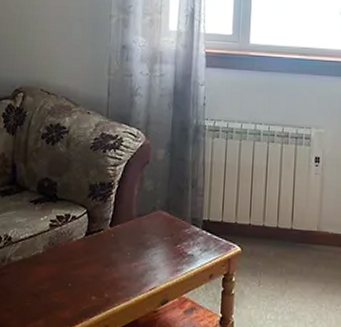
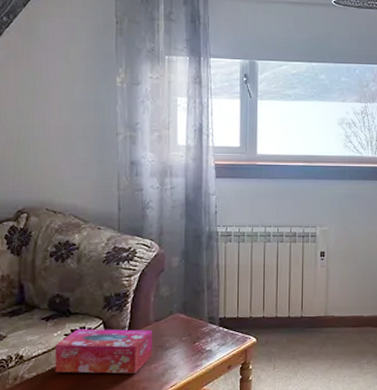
tissue box: none [39,216,135,270] -> present [54,328,153,374]

